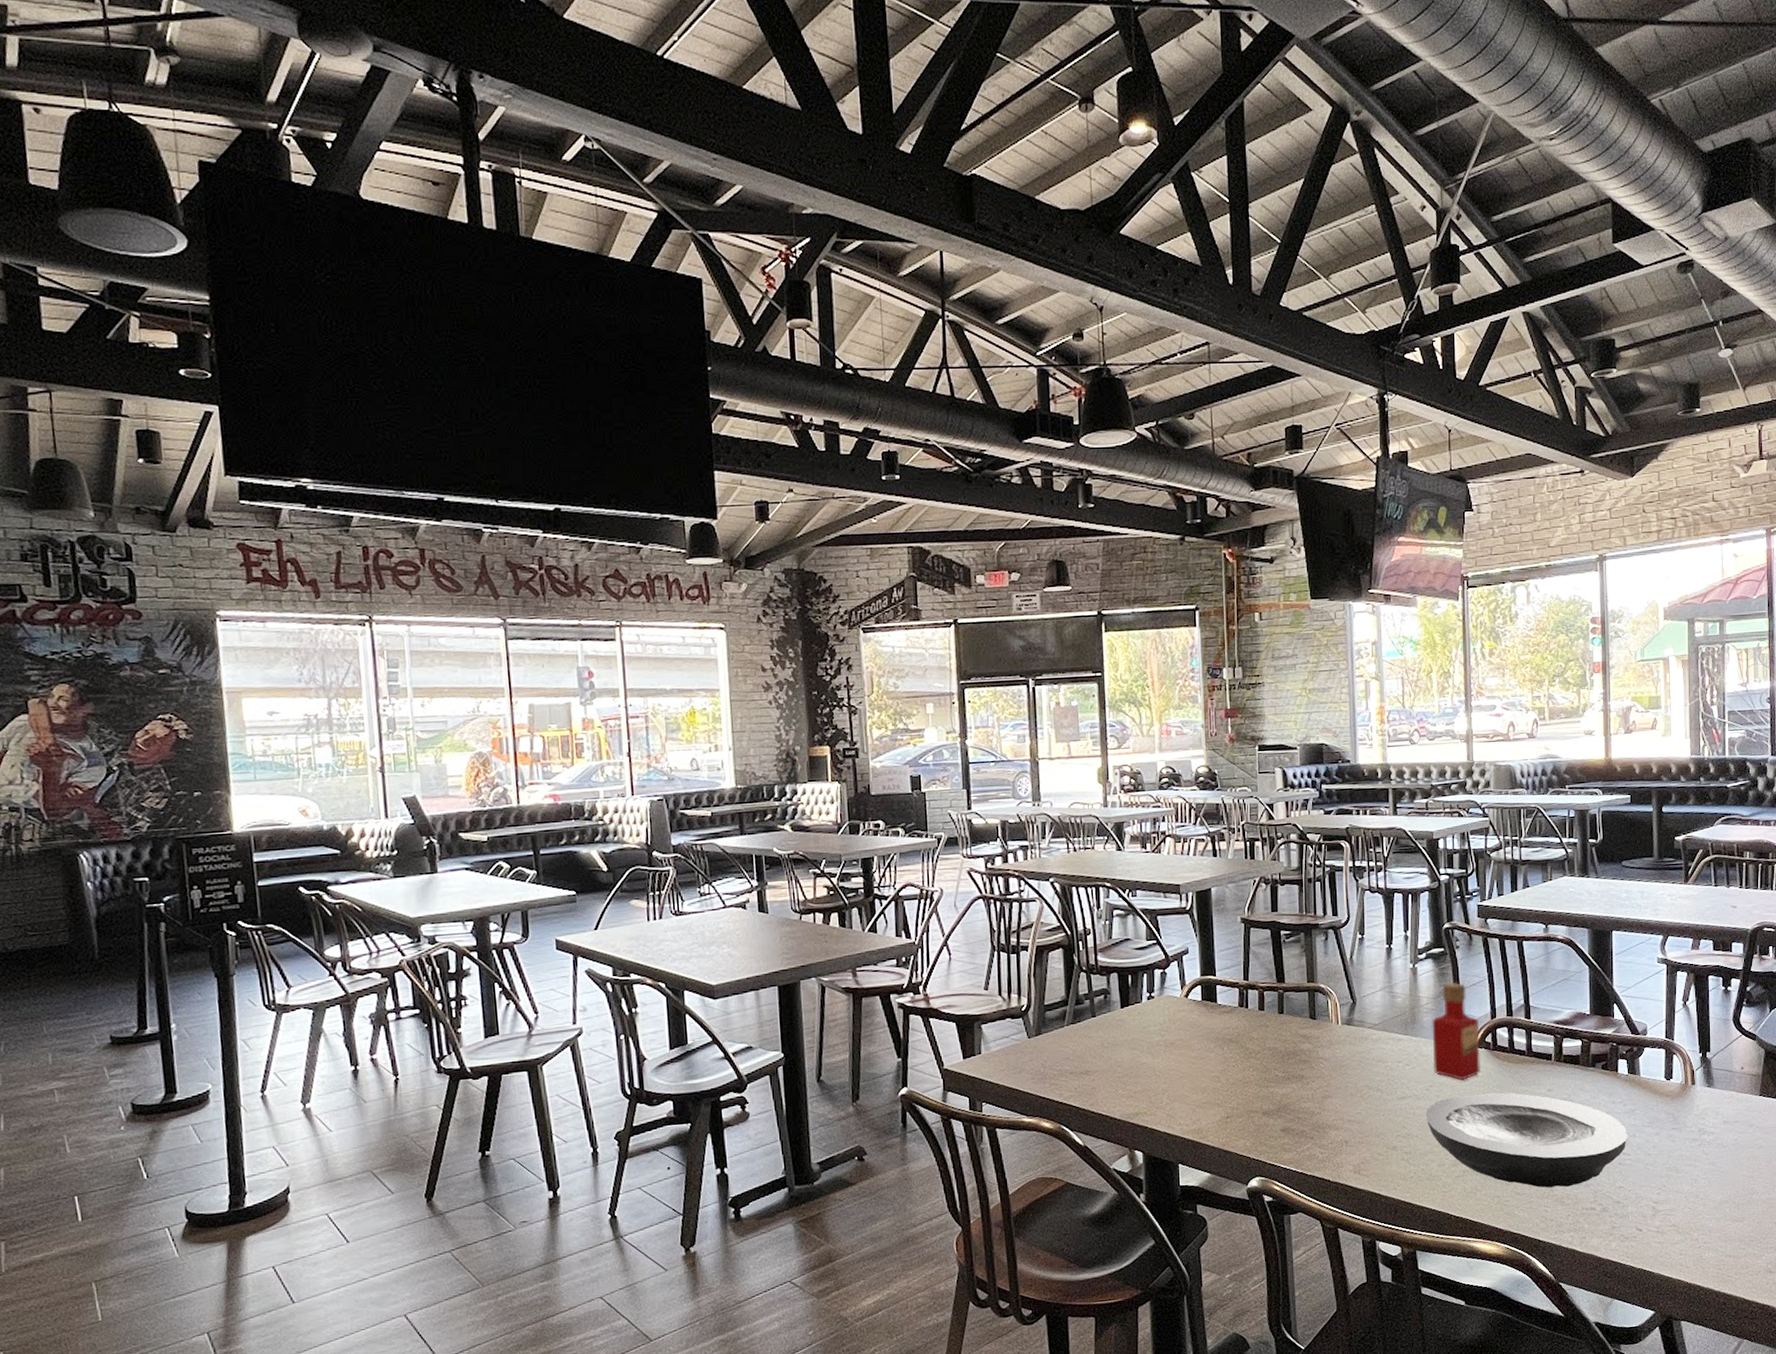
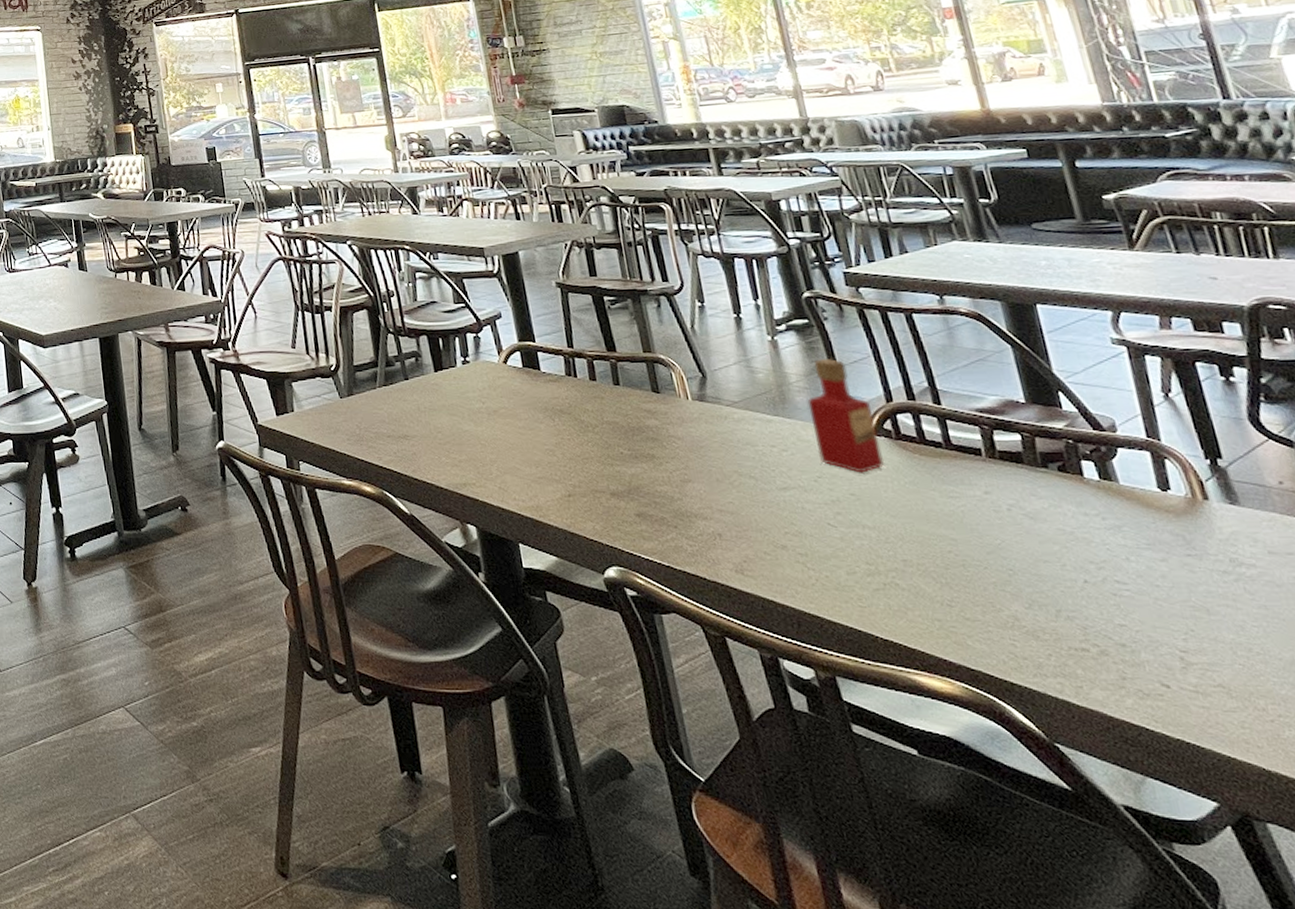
plate: present [1426,1093,1628,1188] -> none [819,490,1119,617]

